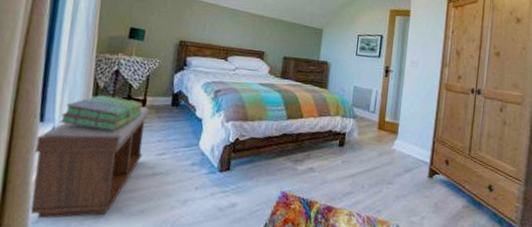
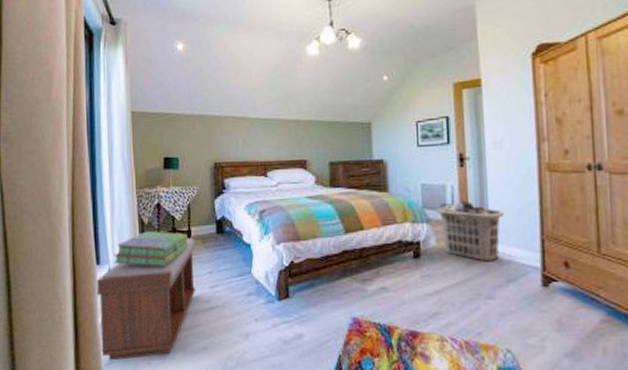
clothes hamper: none [362,104,411,155] -> present [436,200,504,262]

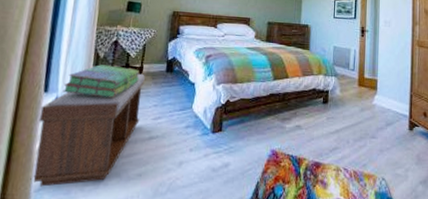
clothes hamper: present [436,200,504,262] -> none [342,62,388,110]

